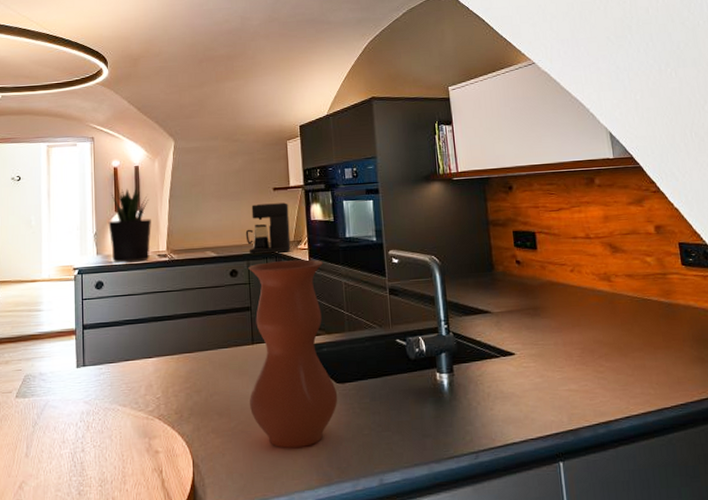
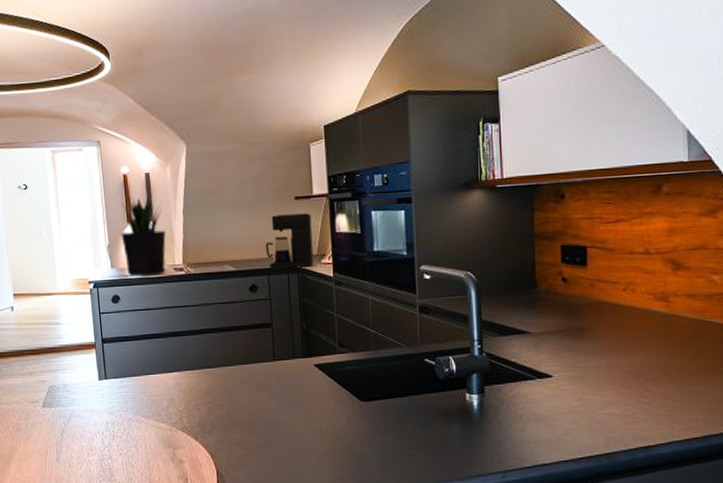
vase: present [248,259,338,449] -> none [269,274,362,463]

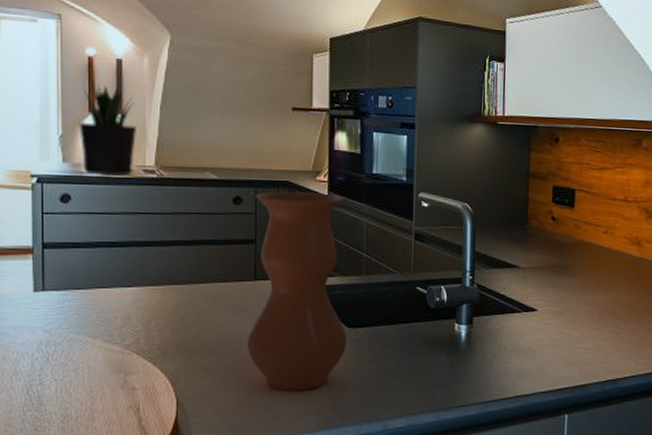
coffee maker: present [265,213,314,269] -> none [255,124,309,183]
vase: none [269,274,362,463] -> present [247,191,348,392]

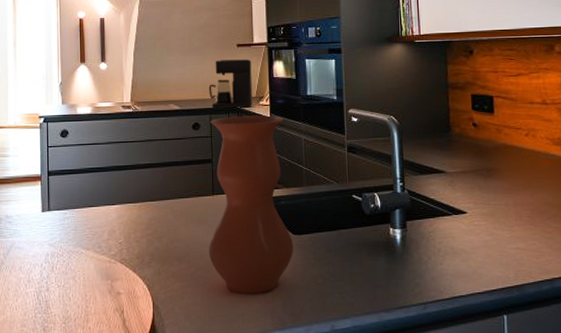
planter: present [79,77,136,176] -> none [73,35,116,113]
coffee maker: none [255,124,309,183] -> present [208,59,253,109]

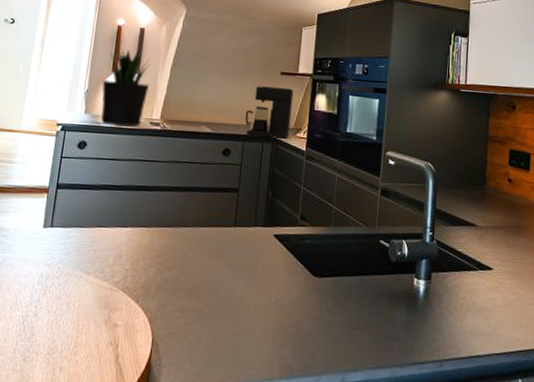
planter: none [73,35,116,113] -> present [101,43,150,127]
vase: present [209,115,294,295] -> none [221,146,320,338]

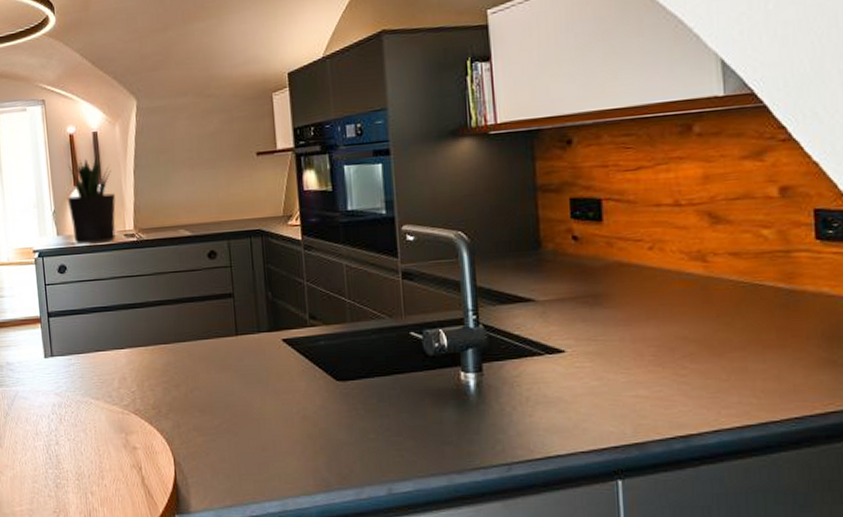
coffee maker: present [245,86,294,139] -> none [224,170,280,233]

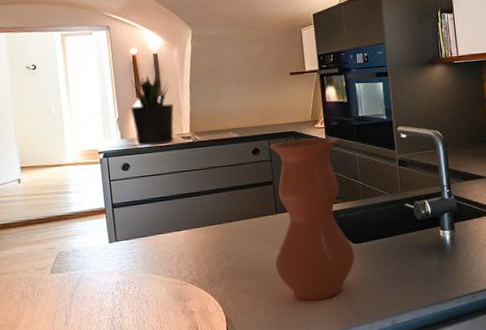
vase: none [229,238,338,451] -> present [269,137,355,301]

